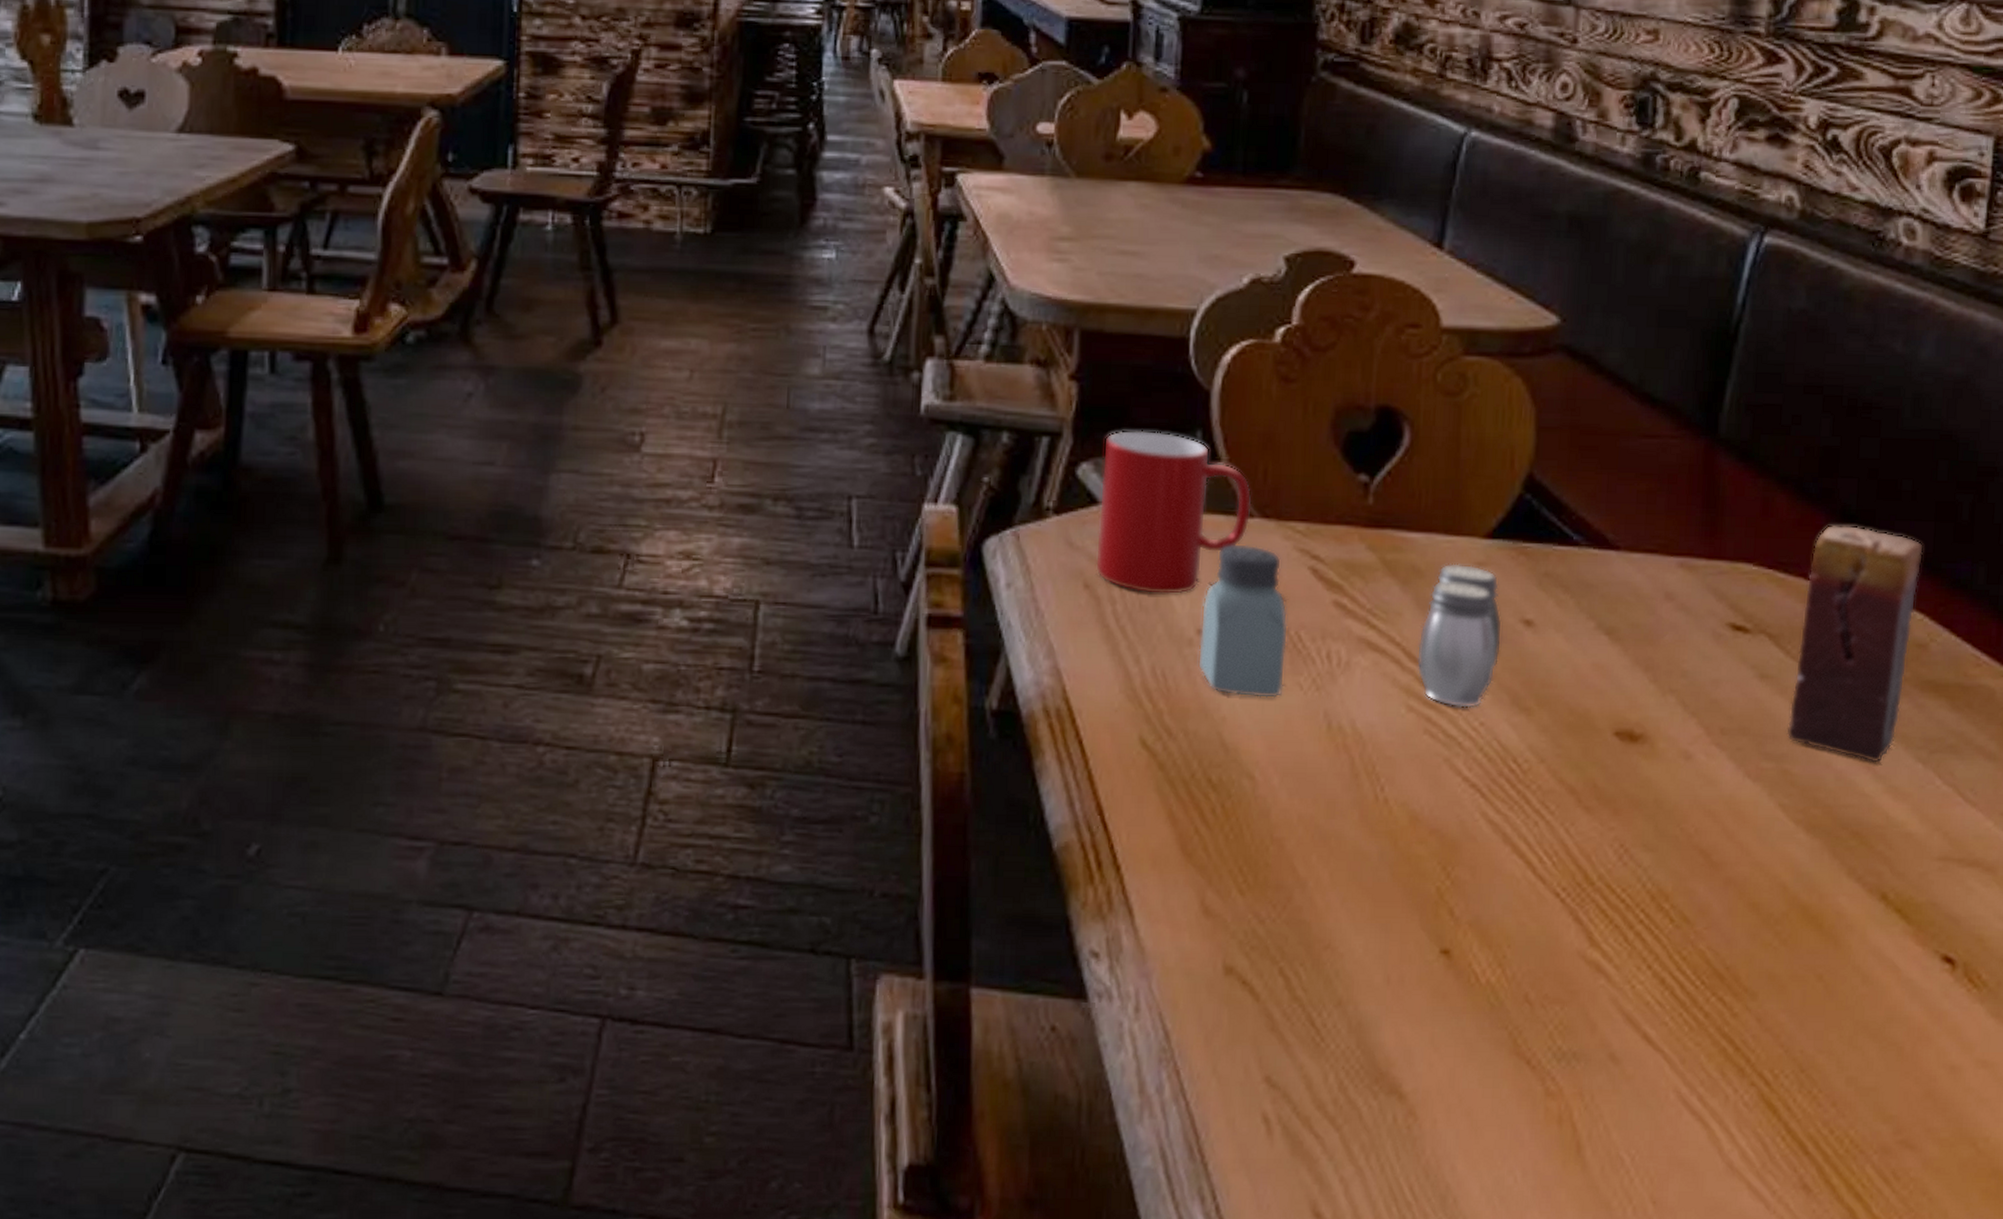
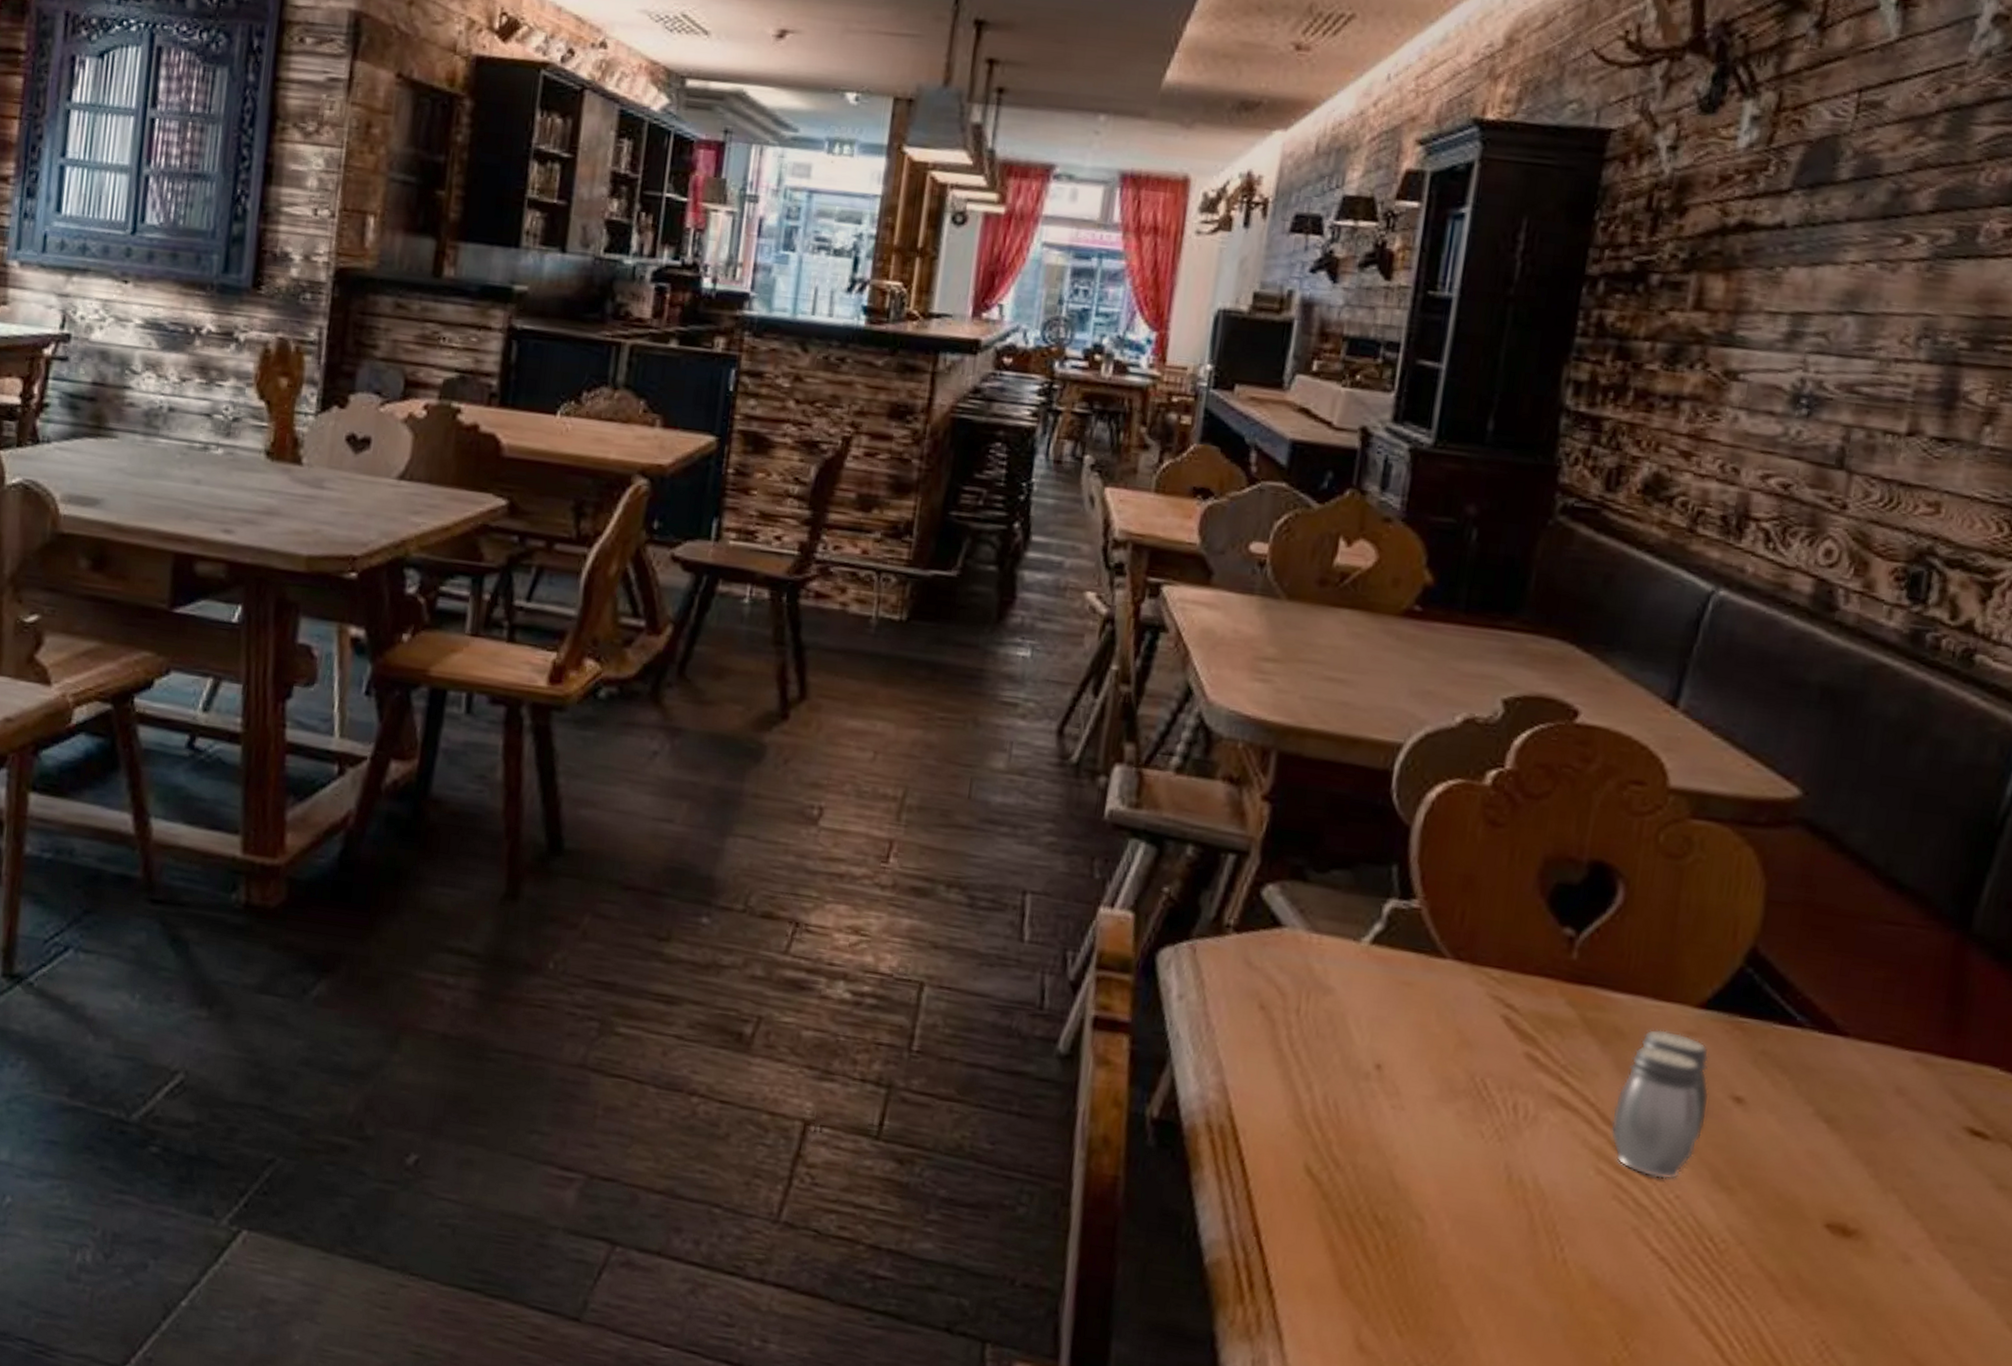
cup: present [1095,430,1252,595] -> none [1273,856,1446,1027]
saltshaker: present [1197,544,1288,698] -> none [1373,983,1474,1143]

